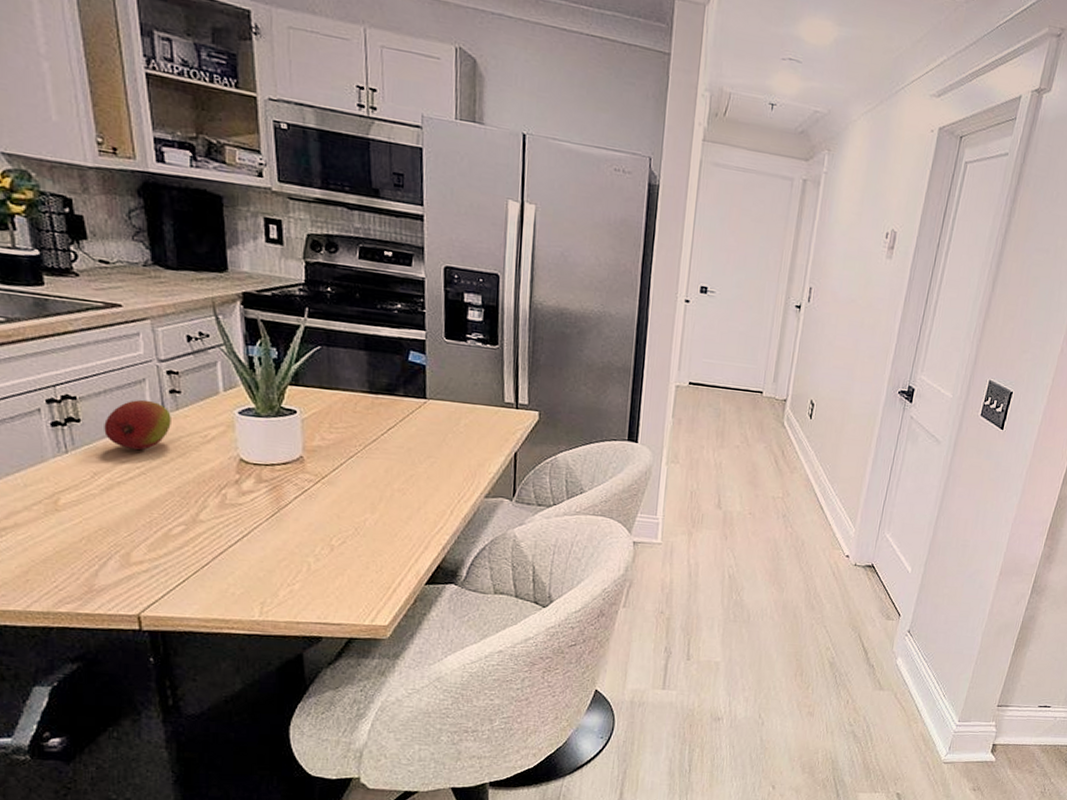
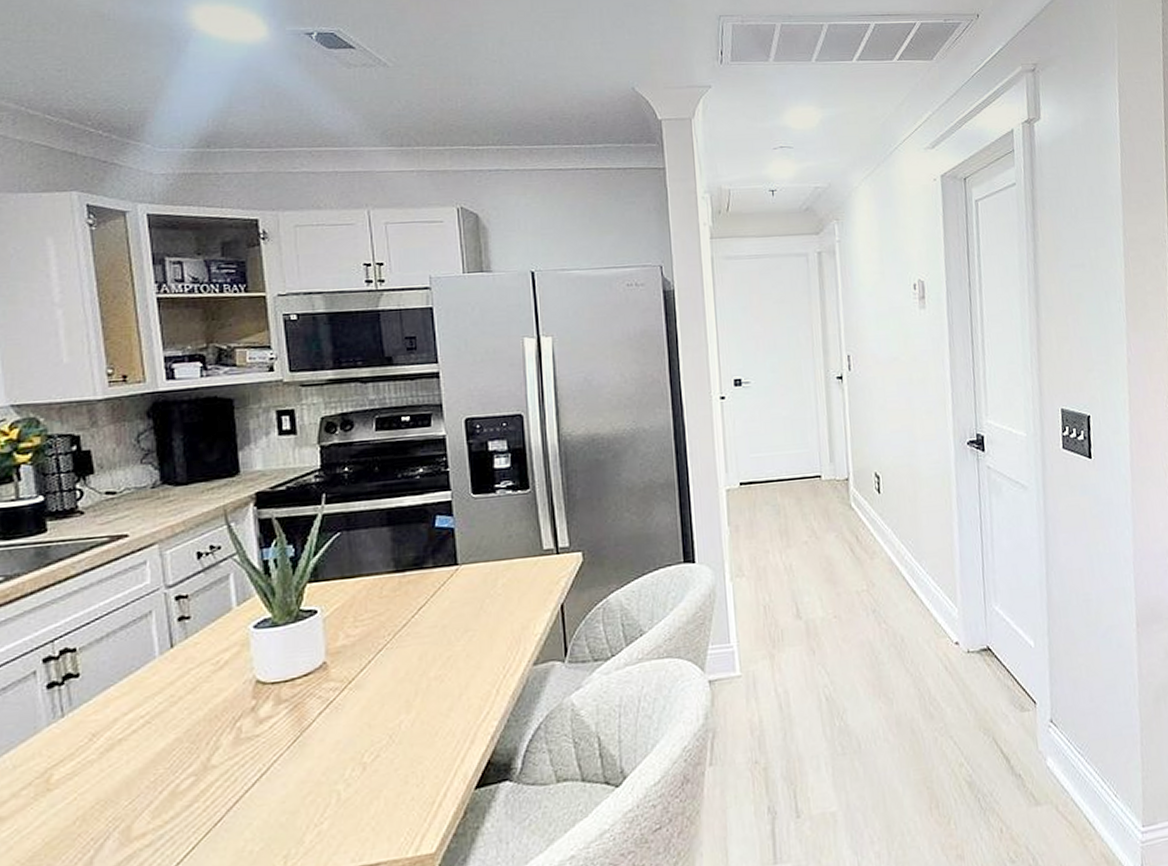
fruit: present [104,399,171,450] -> none [105,634,180,697]

